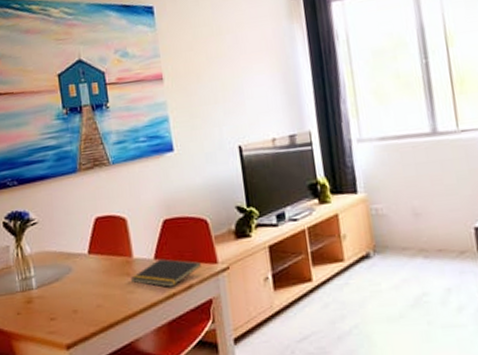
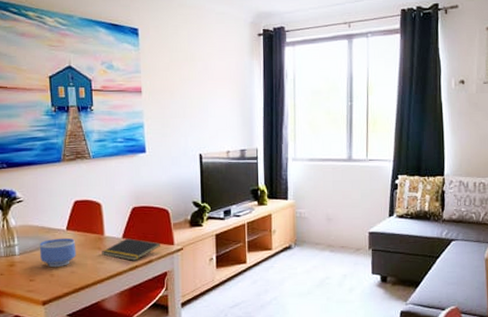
bowl: none [58,263,102,302] -> present [39,238,76,268]

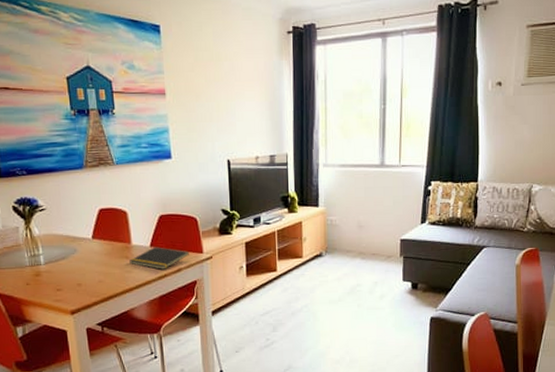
bowl: present [39,238,76,268] -> none [64,246,104,277]

